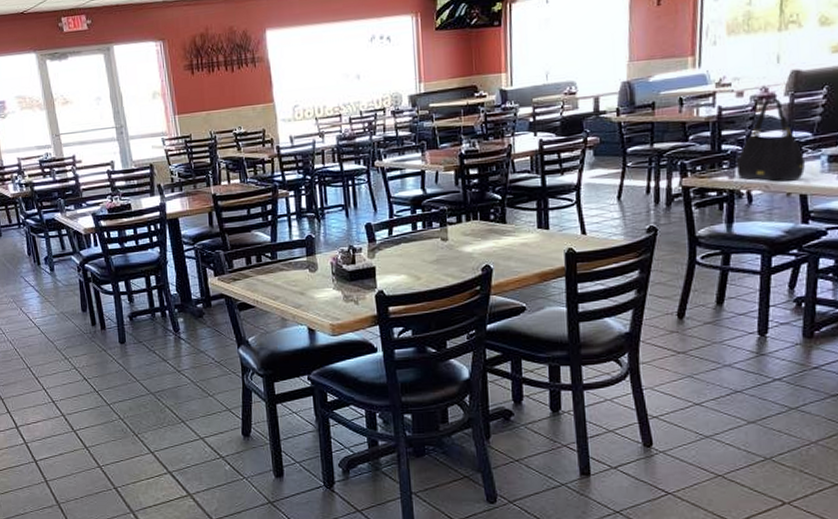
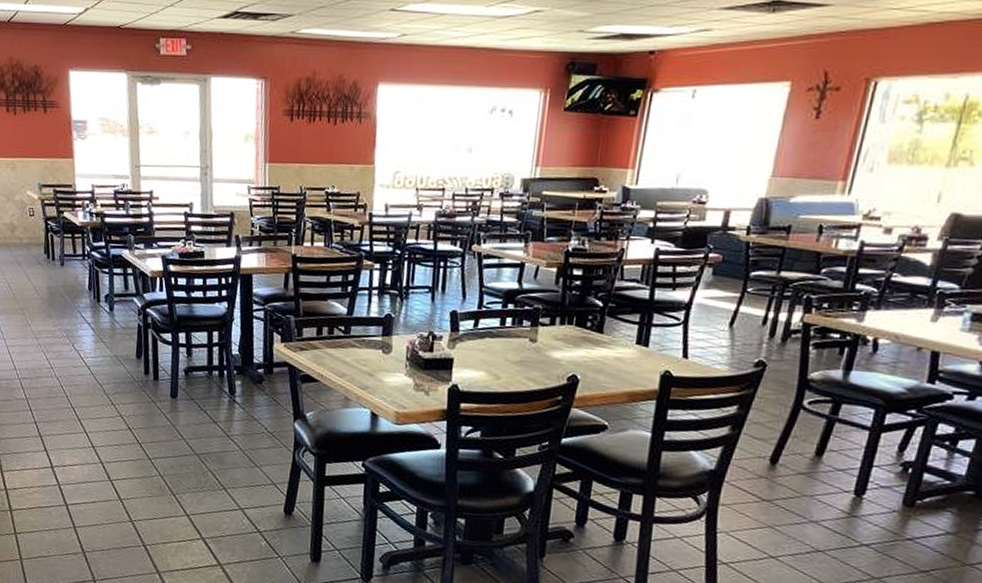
handbag: present [736,98,805,181] -> none [866,240,946,335]

